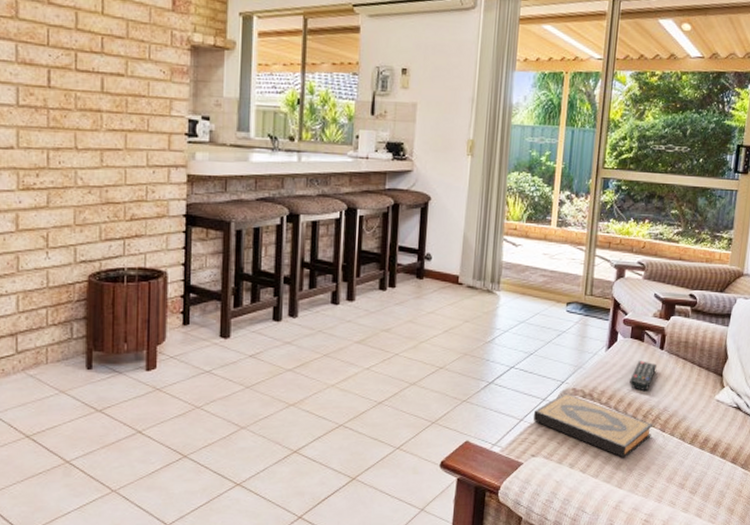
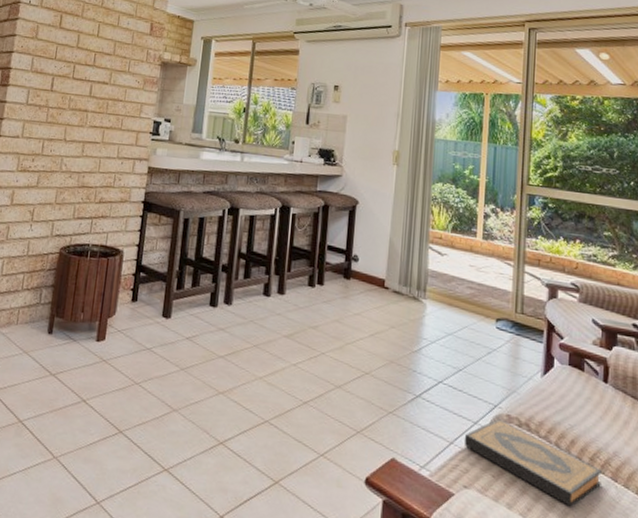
remote control: present [629,361,657,390] -> none [571,392,601,429]

